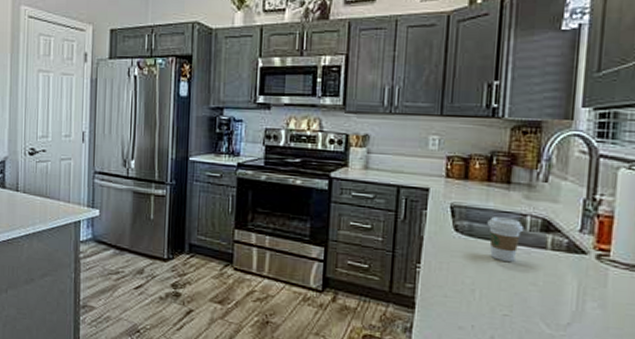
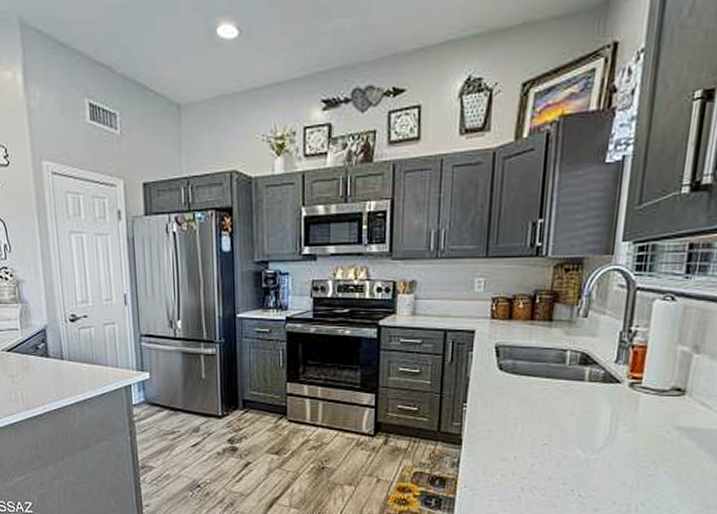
coffee cup: present [487,217,524,262] -> none [530,354,564,395]

